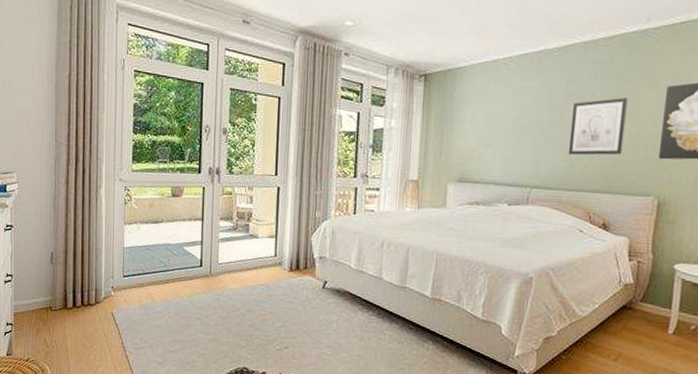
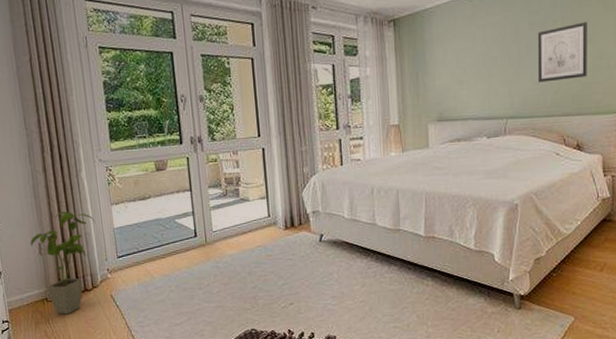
house plant: none [43,224,107,326] -> present [30,211,95,315]

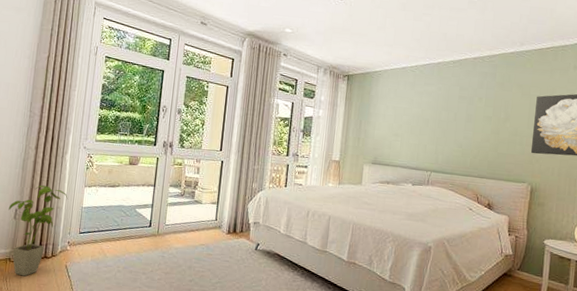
wall art: present [537,22,587,83] -> none [460,103,507,148]

